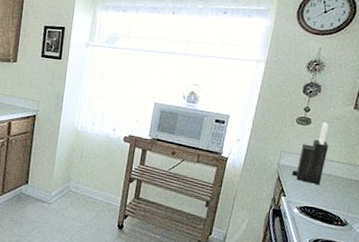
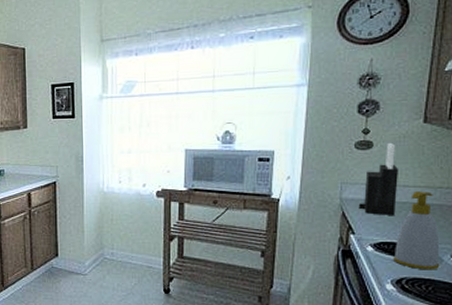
soap bottle: none [313,166,353,235] -> present [393,190,440,270]

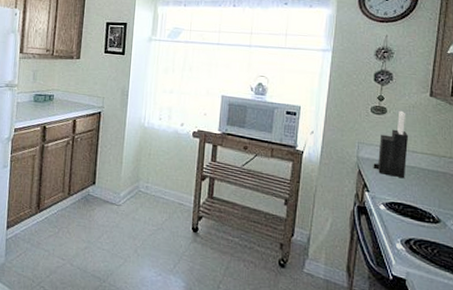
soap bottle: present [393,190,440,270] -> none [403,157,444,234]

